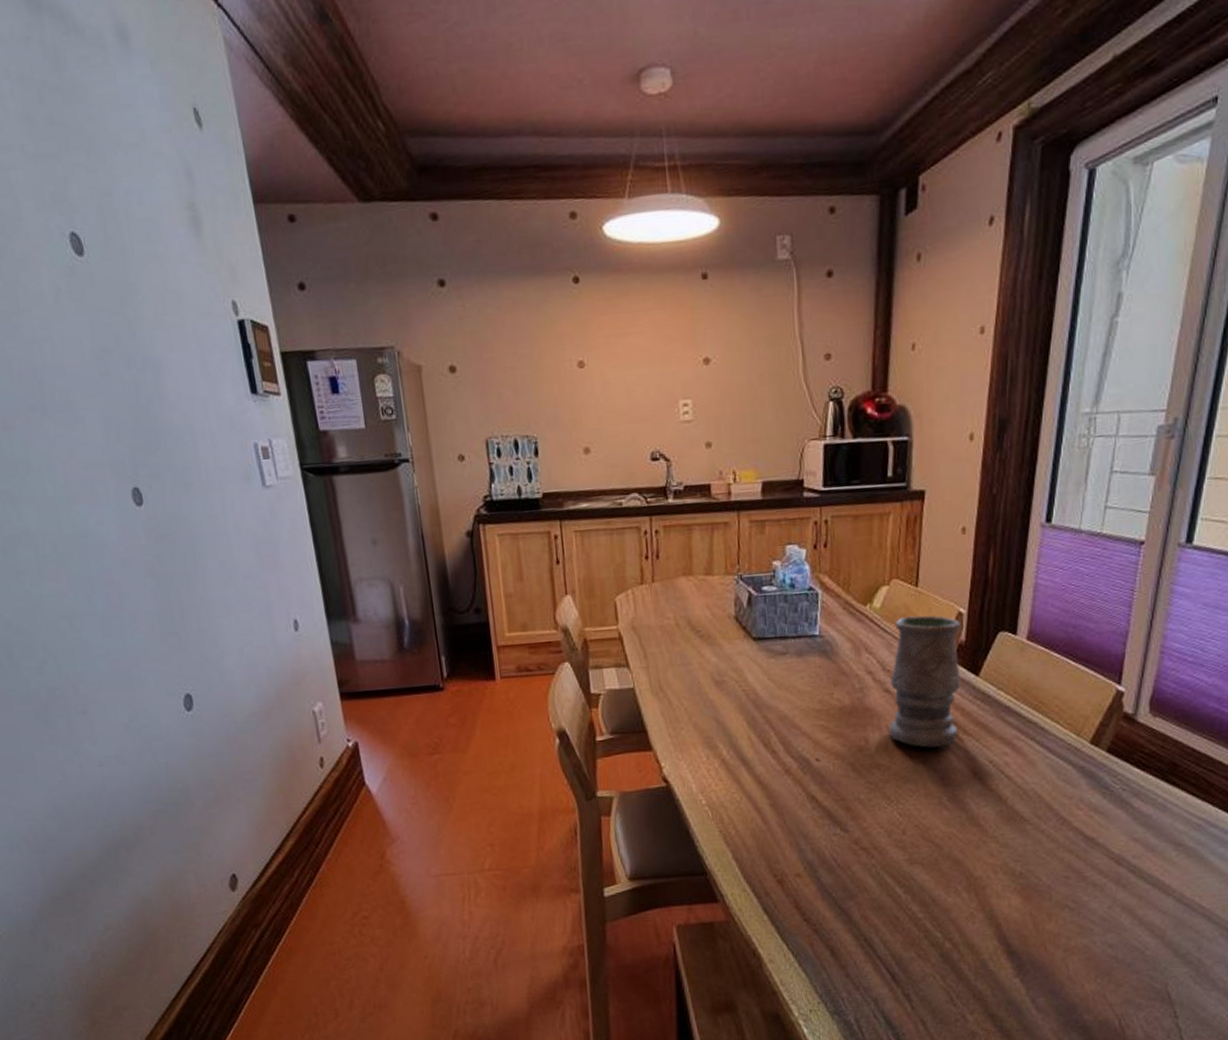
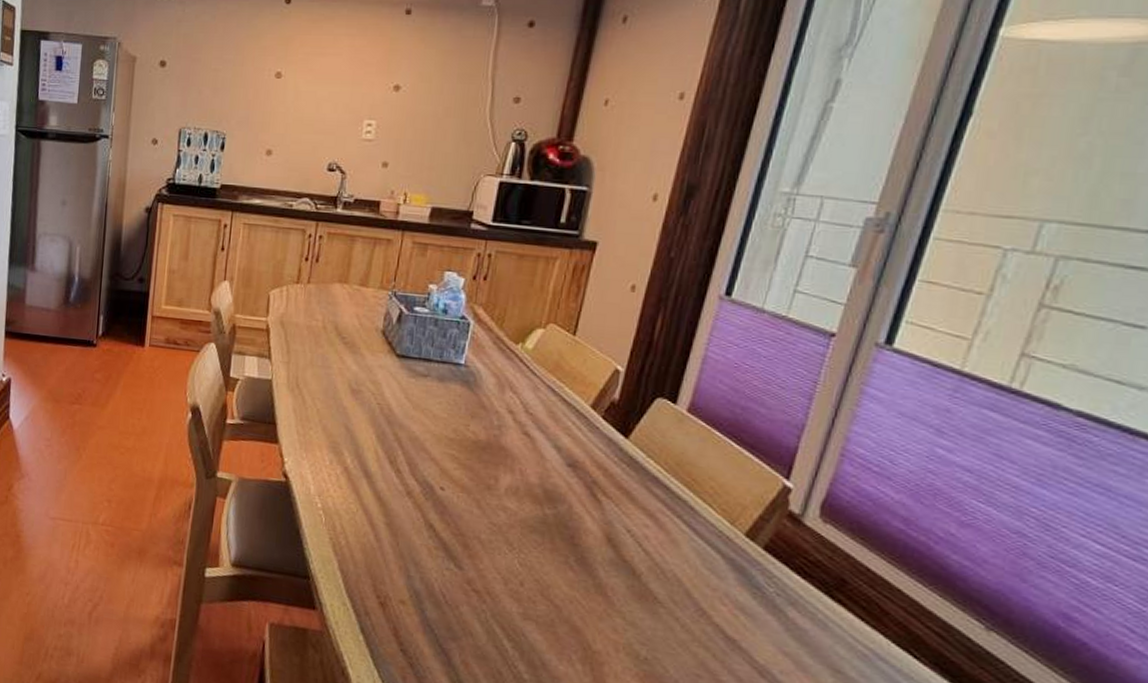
vase: present [888,615,961,748] -> none [521,362,616,504]

